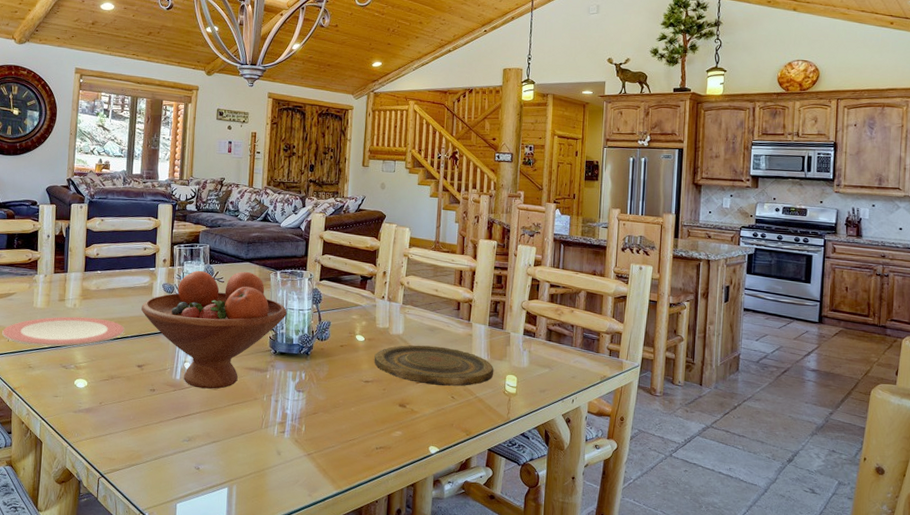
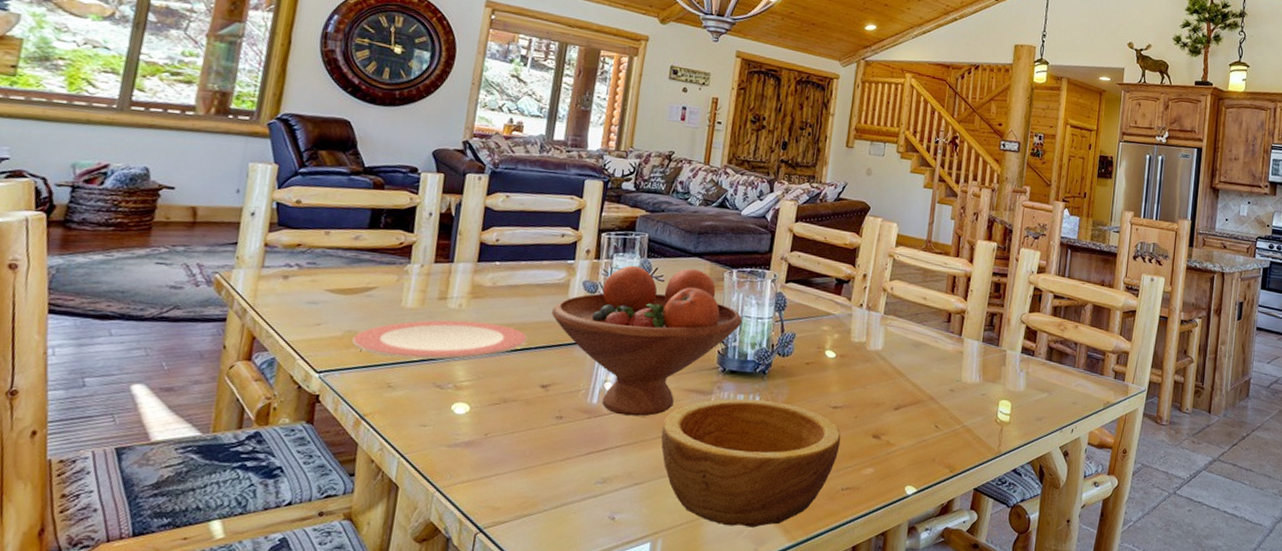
bowl: none [230,374,373,478] -> present [661,398,841,528]
plate: present [374,345,493,387] -> none [845,363,985,414]

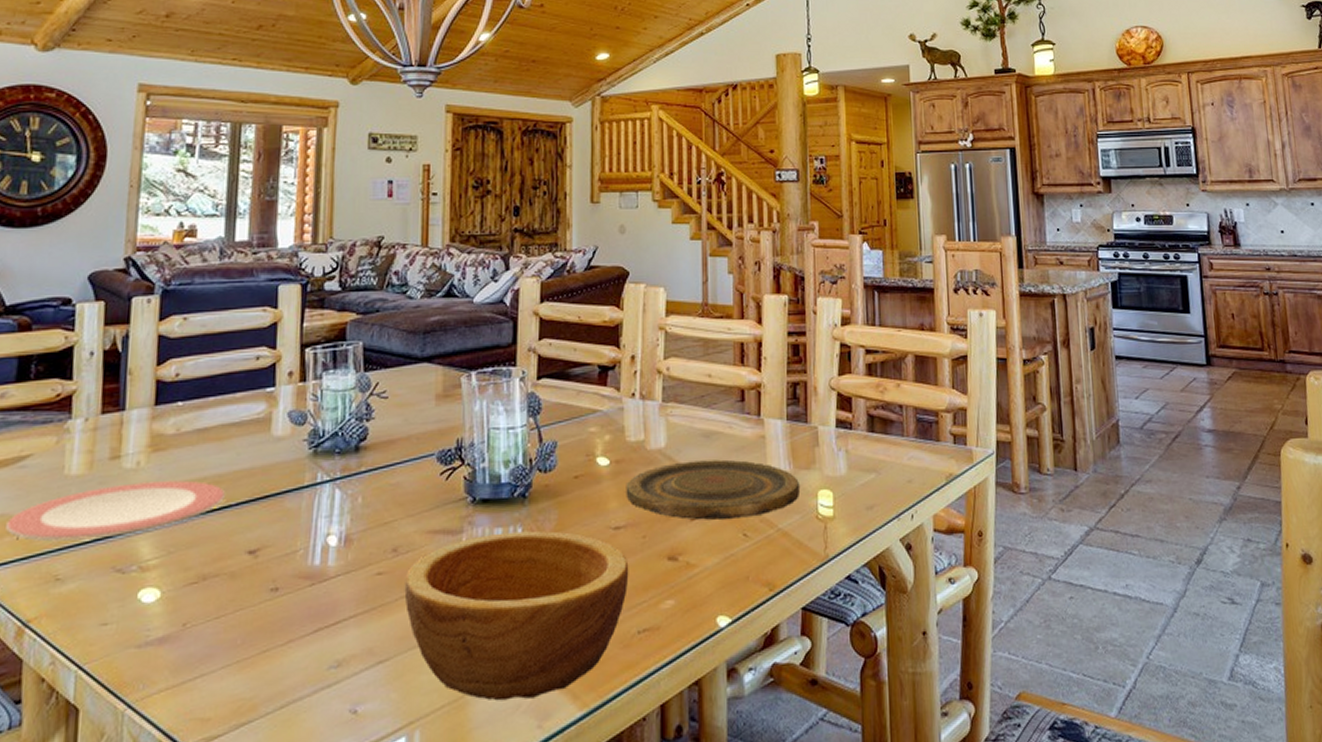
fruit bowl: present [552,265,742,417] -> none [253,377,489,576]
plate: none [845,363,985,414] -> present [626,459,799,521]

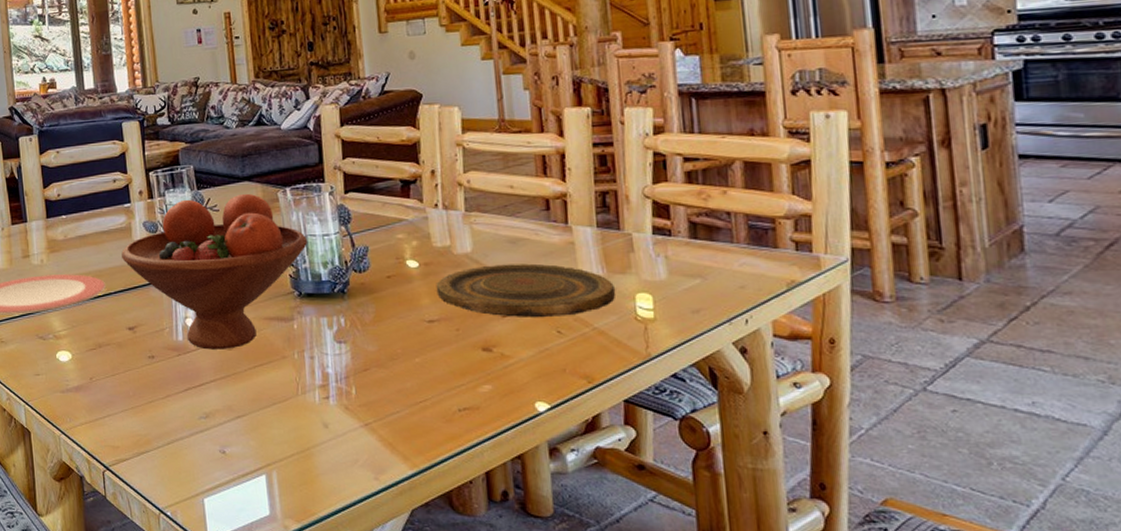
fruit bowl: none [253,377,489,576] -> present [121,193,307,350]
bowl: present [404,531,629,701] -> none [250,321,446,456]

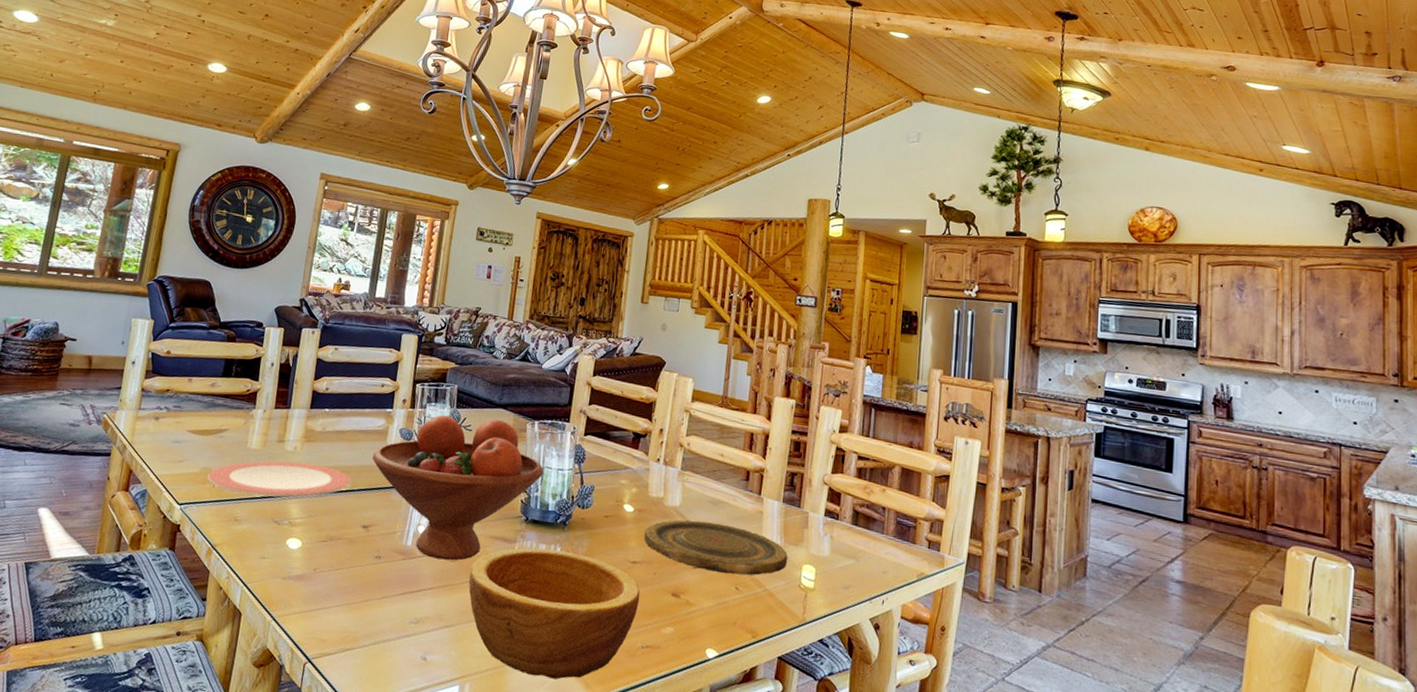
bowl: none [250,321,446,456] -> present [468,547,641,680]

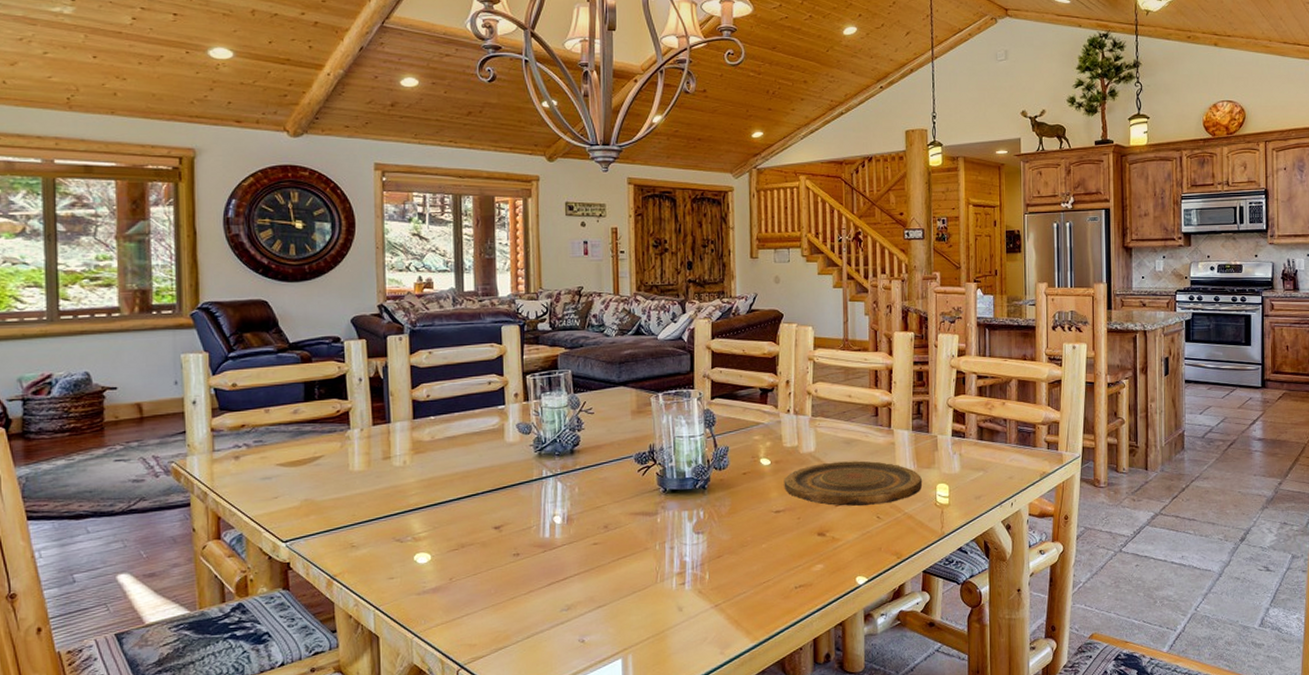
plate: present [207,461,351,498] -> none [310,475,473,519]
fruit bowl: present [372,414,544,561] -> none [492,397,675,545]
bowl: present [468,547,641,680] -> none [615,513,788,635]

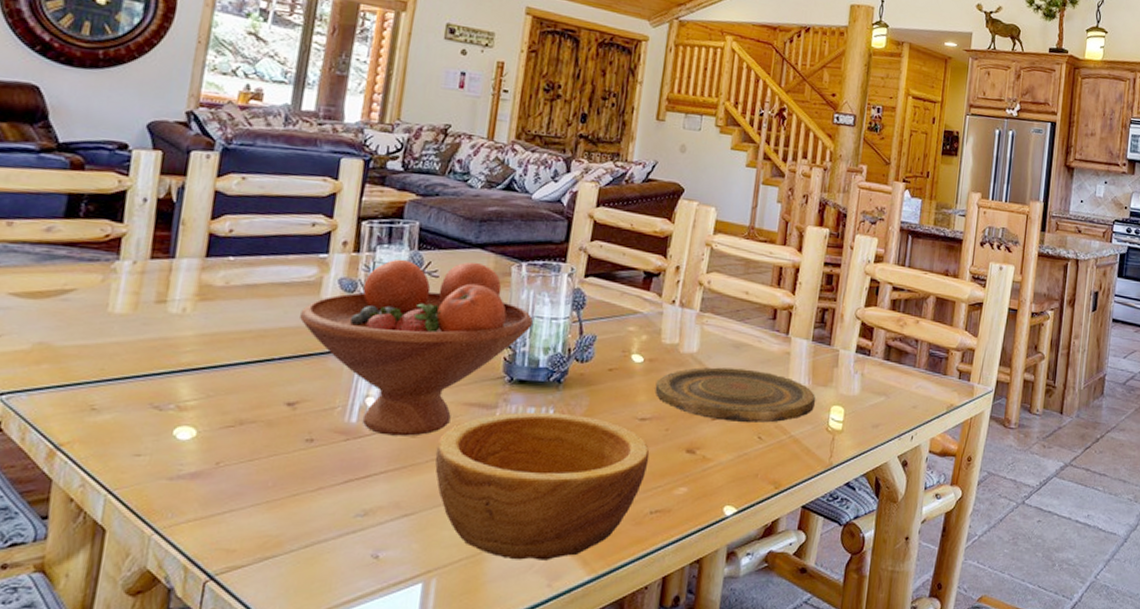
fruit bowl: none [492,397,675,545] -> present [300,259,533,436]
bowl: none [615,513,788,635] -> present [435,412,650,560]

